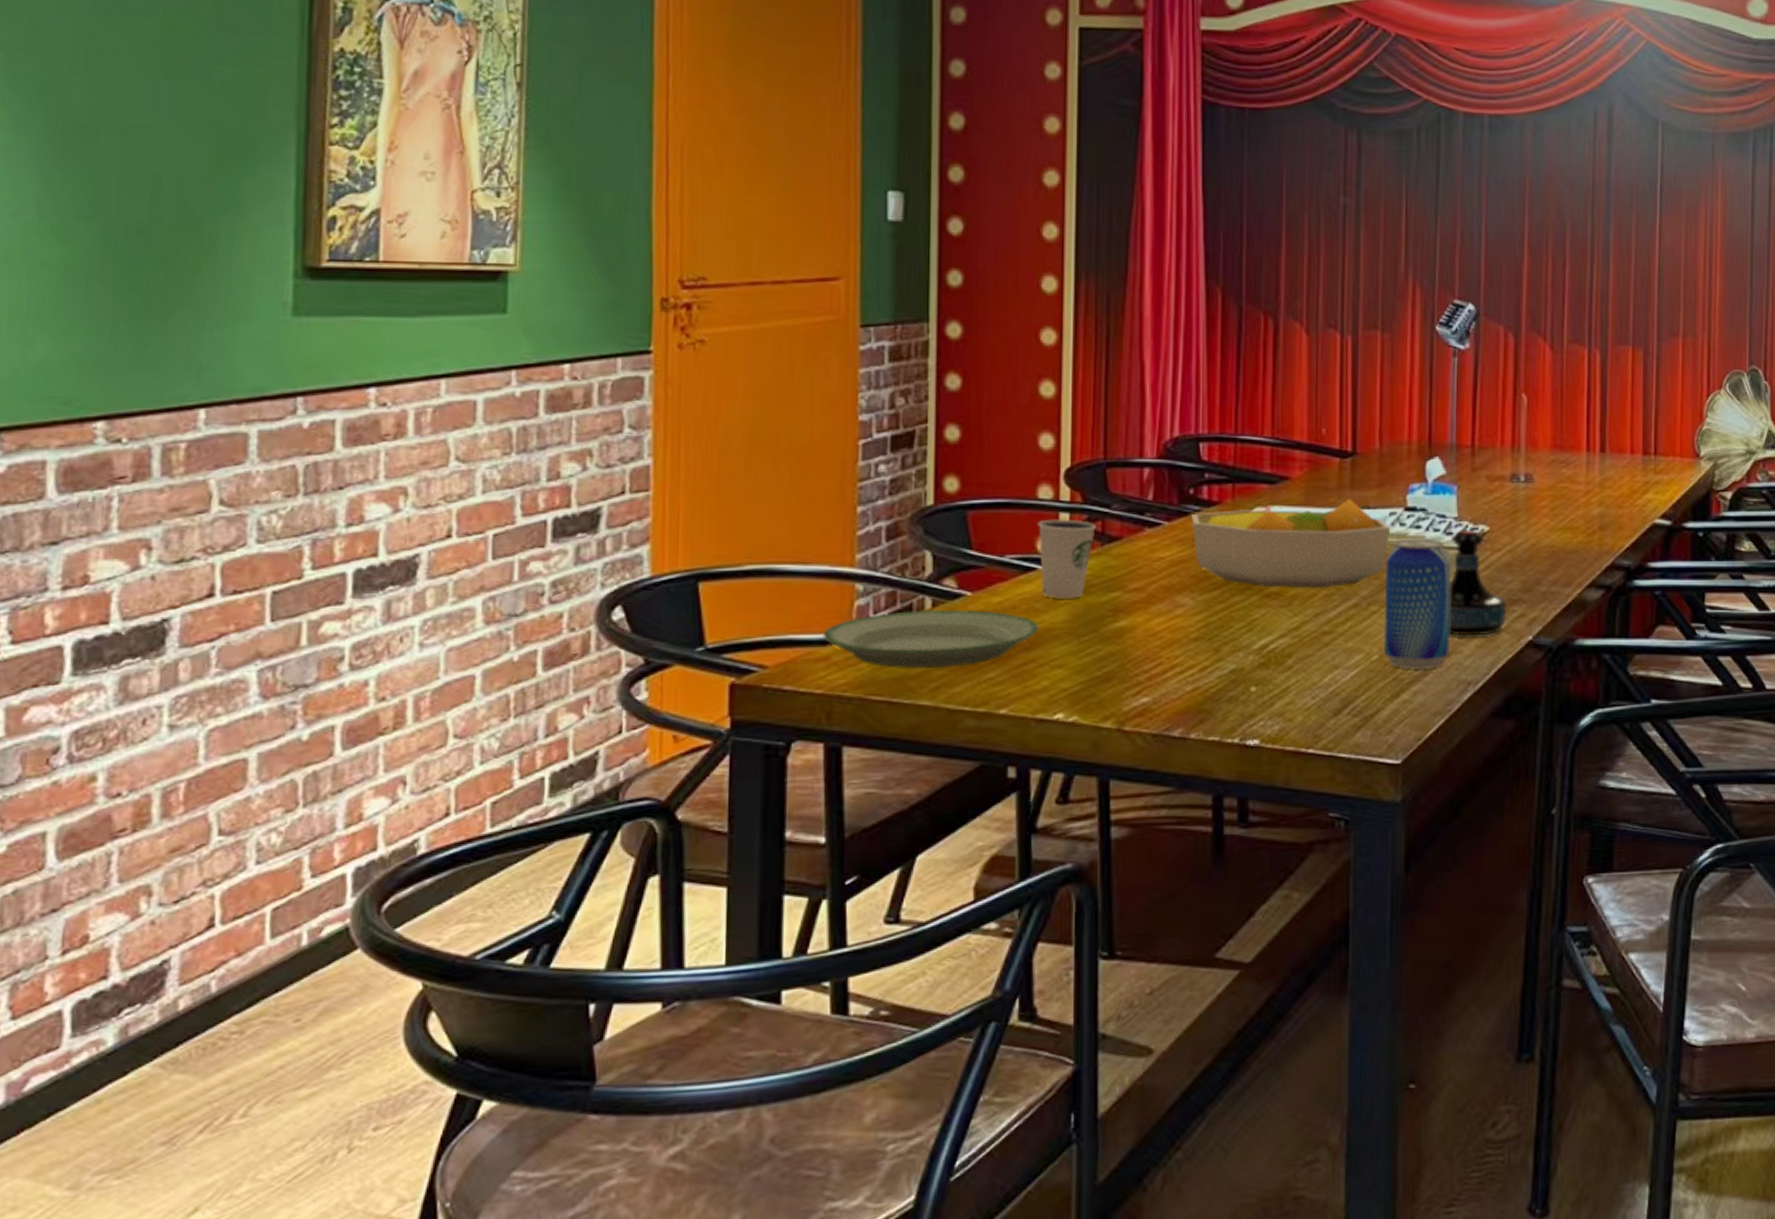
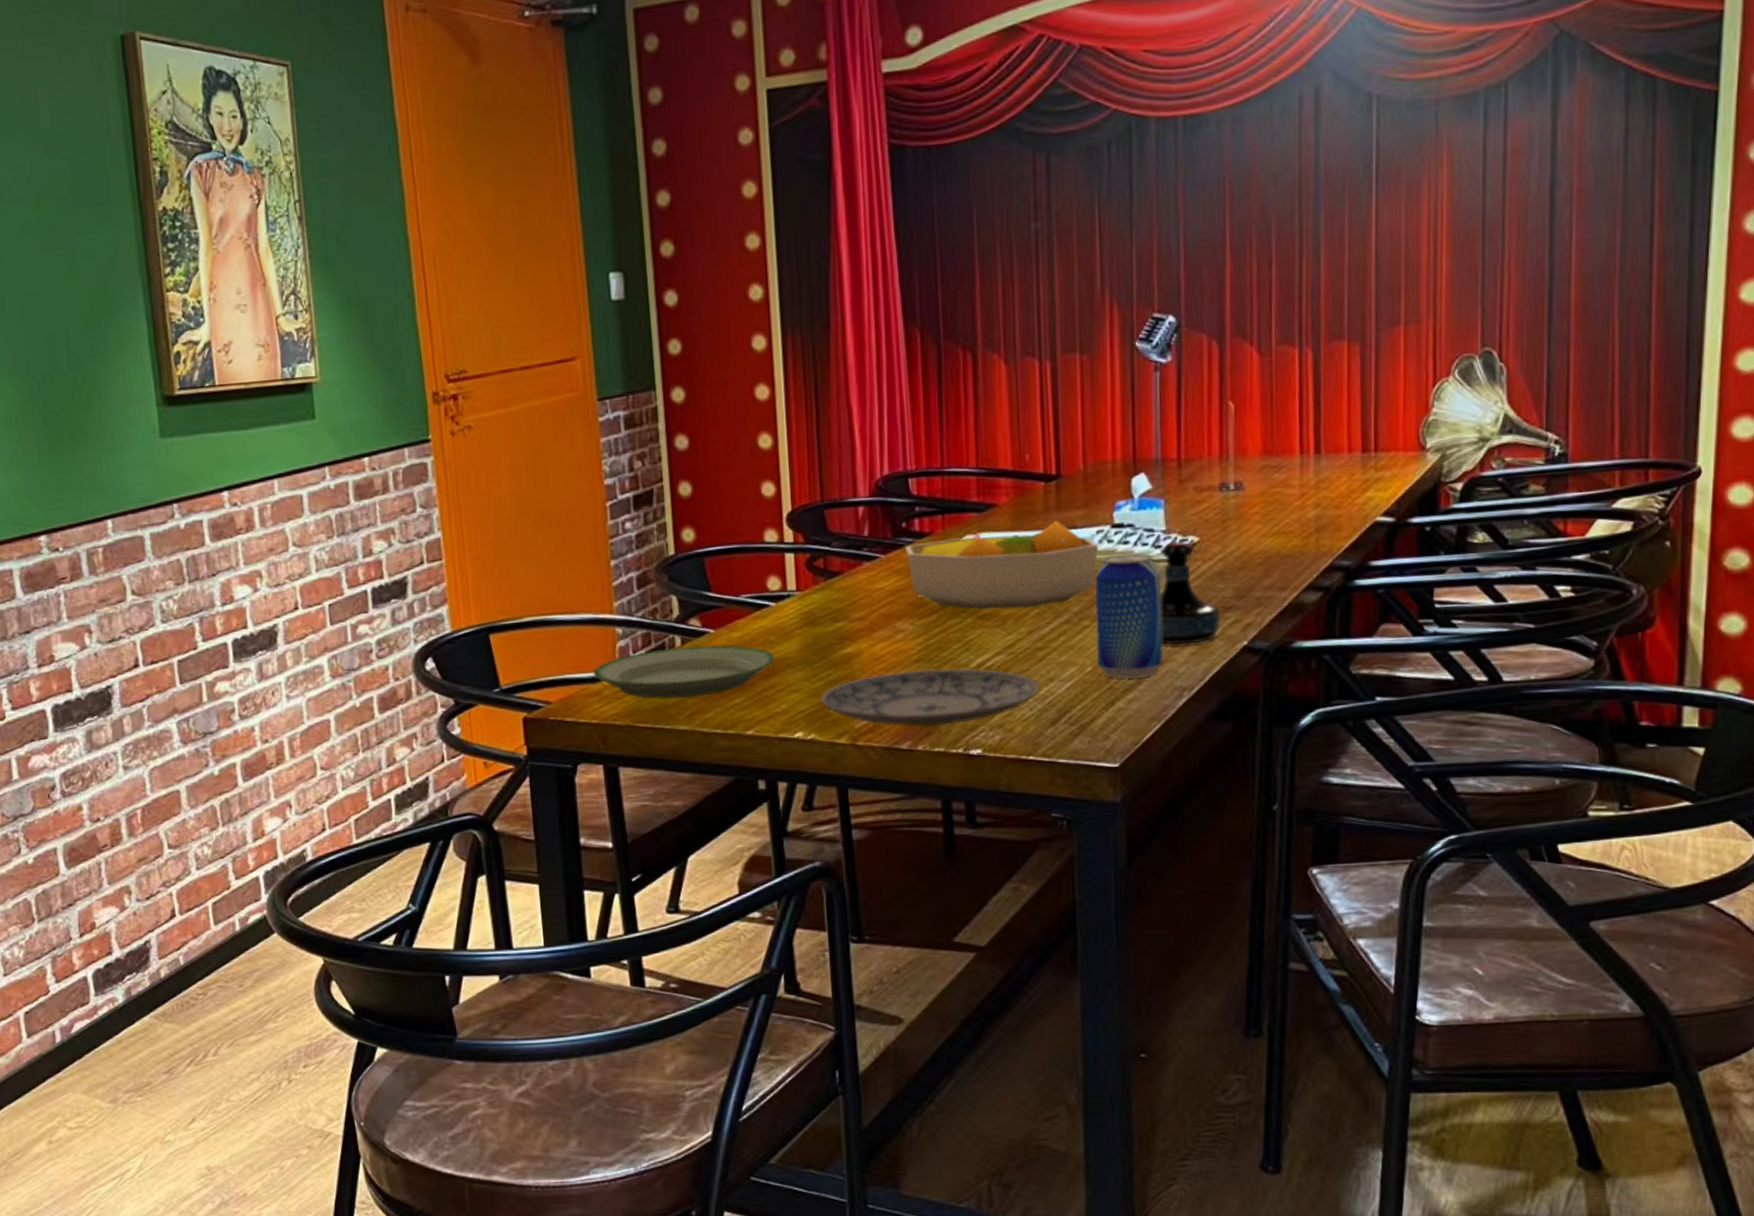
dixie cup: present [1038,519,1096,599] -> none [766,558,819,631]
plate: none [1087,649,1325,712] -> present [820,668,1041,727]

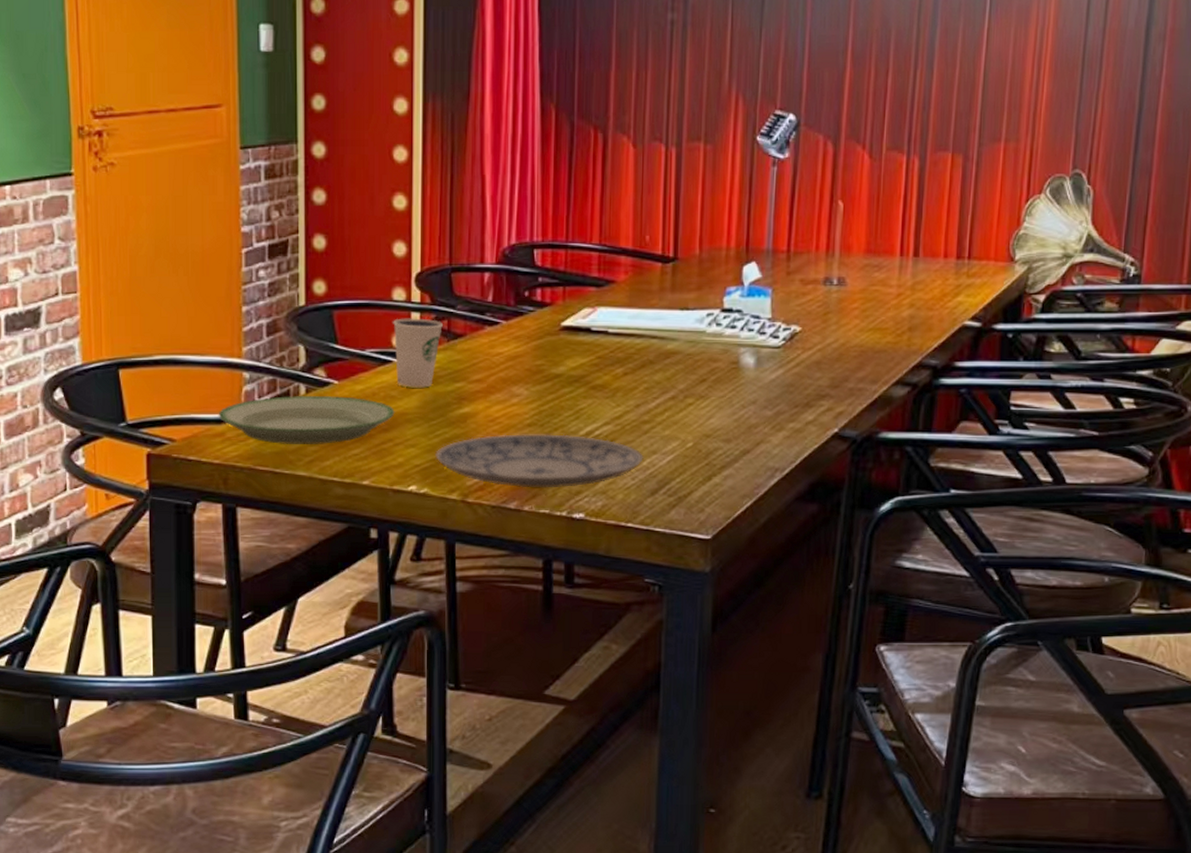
dixie cup: none [766,558,819,631] -> present [393,318,443,388]
fruit bowl: present [905,520,1099,610] -> none [526,301,708,382]
beer can: present [1094,553,1164,679] -> none [698,337,764,456]
tequila bottle: present [1160,541,1221,645] -> none [758,330,815,428]

